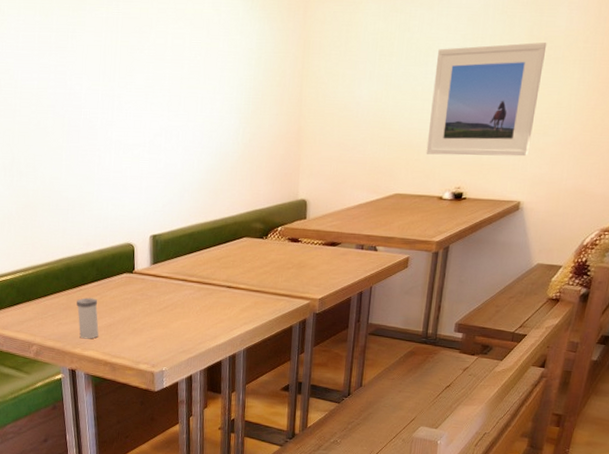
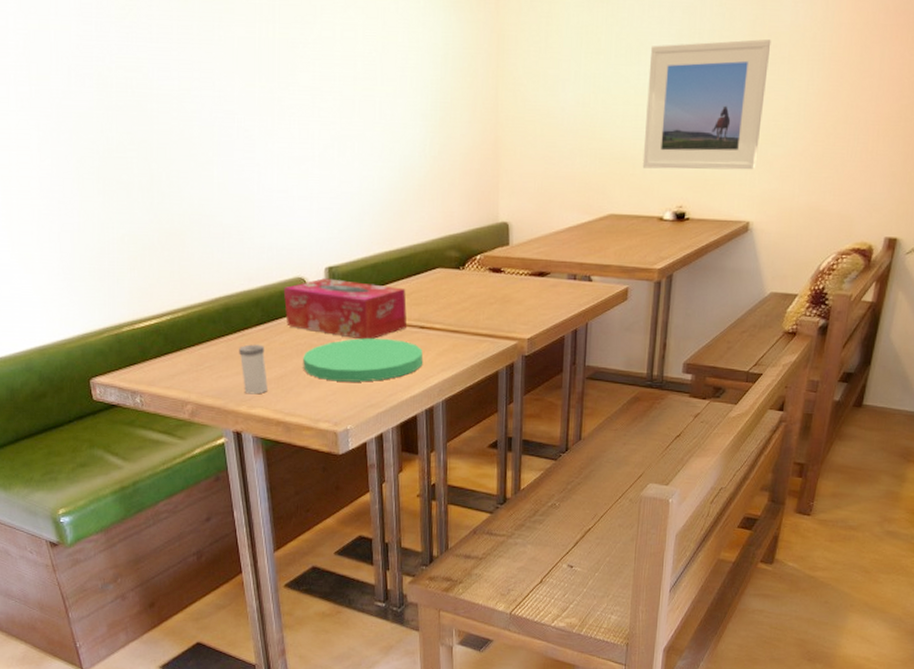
tissue box: none [115,244,217,297] -> present [283,278,407,340]
plate: none [128,295,229,332] -> present [303,338,424,382]

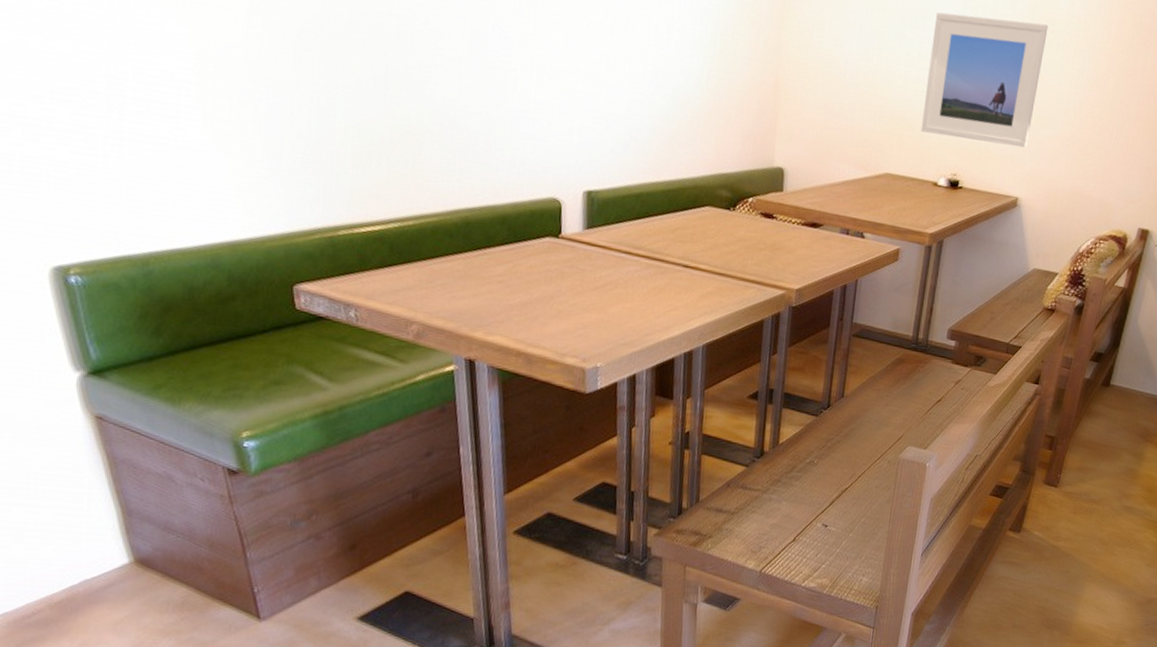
salt shaker: present [239,344,268,395] -> none [478,264,510,321]
tissue box: present [283,278,407,340] -> none [534,202,671,274]
plate: present [303,338,424,382] -> none [551,270,686,319]

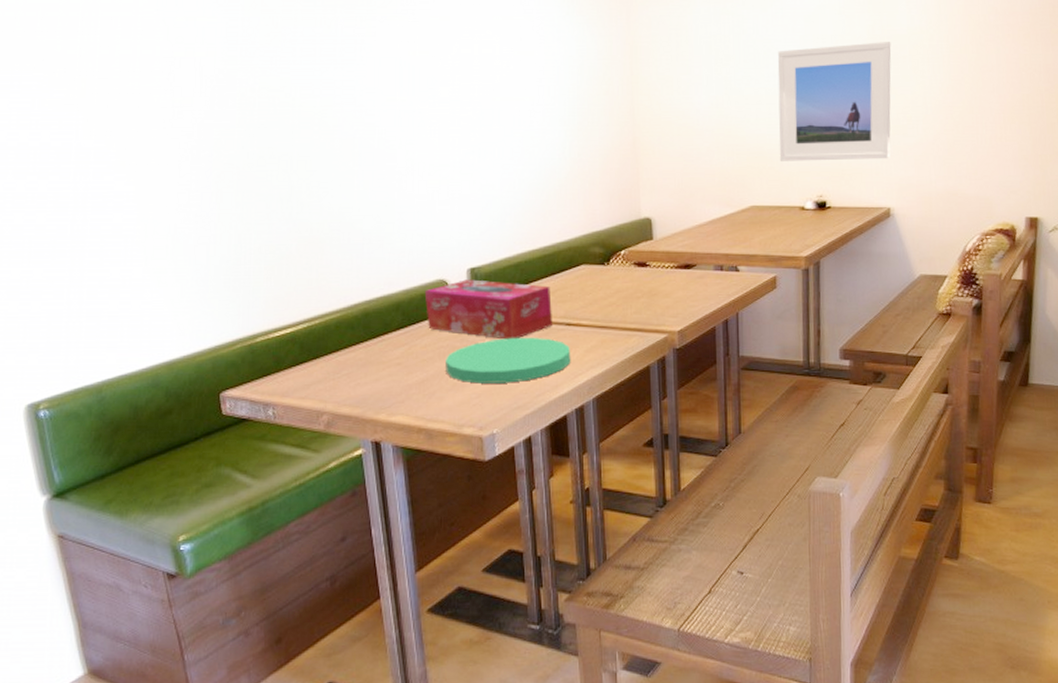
tissue box: none [534,202,671,274] -> present [424,279,553,340]
plate: none [551,270,686,319] -> present [446,337,571,384]

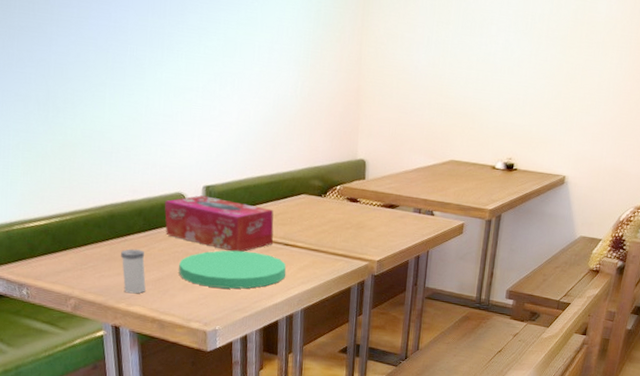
salt shaker: none [378,349,408,401] -> present [121,249,146,294]
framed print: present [777,42,891,161] -> none [480,21,590,133]

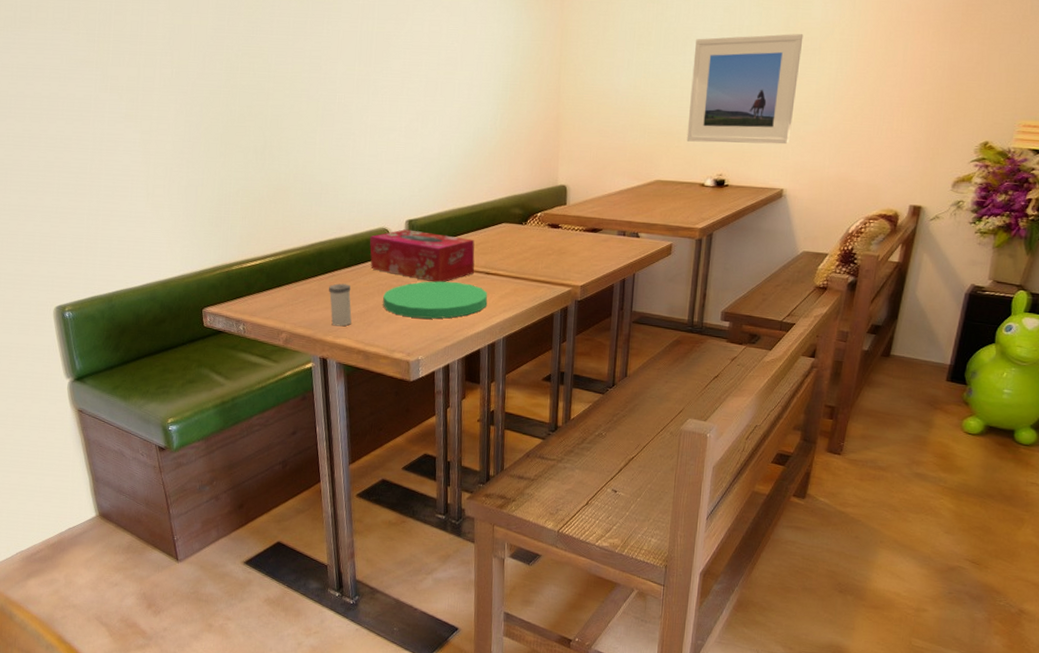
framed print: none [480,21,590,133] -> present [686,34,804,145]

